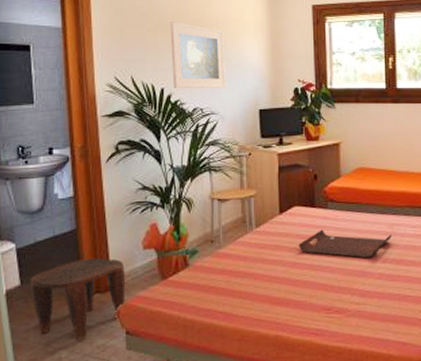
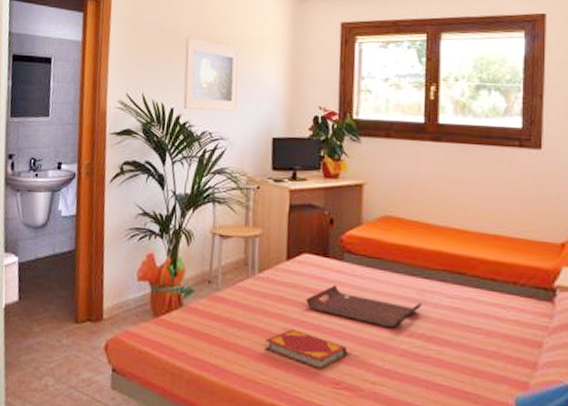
stool: present [29,257,126,341] -> none [26,282,118,370]
hardback book: none [266,271,335,302] -> present [265,329,347,371]

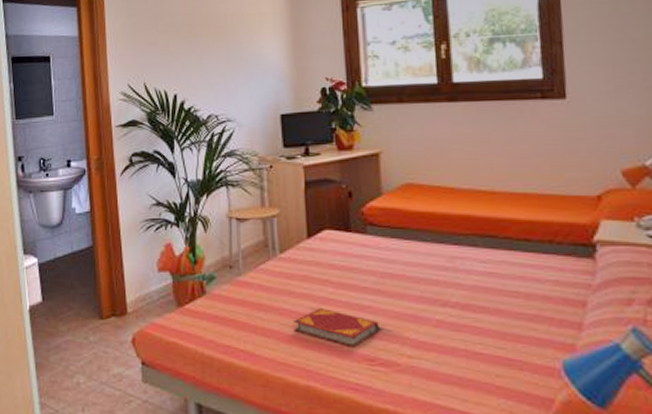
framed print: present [183,37,241,113] -> none [182,21,242,95]
serving tray: present [306,285,422,328] -> none [331,259,453,299]

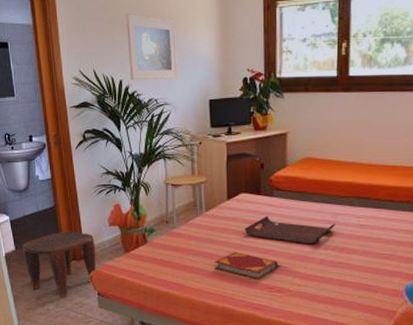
stool: none [50,278,141,367] -> present [22,231,97,297]
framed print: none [182,21,242,95] -> present [125,14,178,81]
serving tray: none [331,259,453,299] -> present [245,216,335,245]

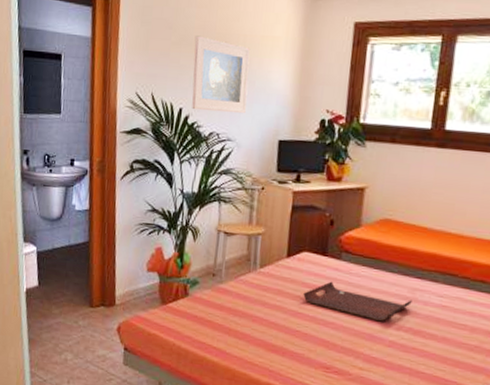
stool: present [22,231,97,297] -> none [46,271,129,347]
hardback book: present [215,252,278,280] -> none [263,319,339,357]

